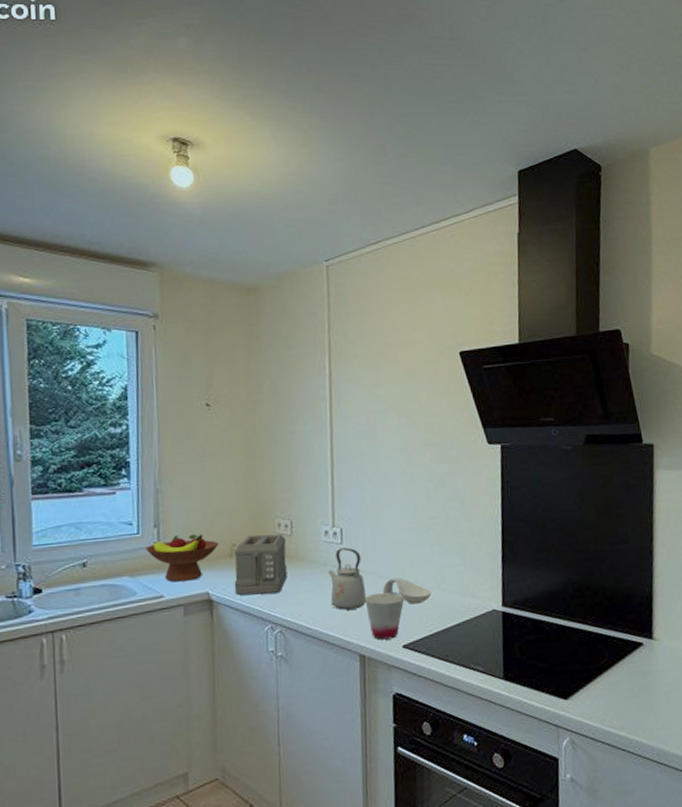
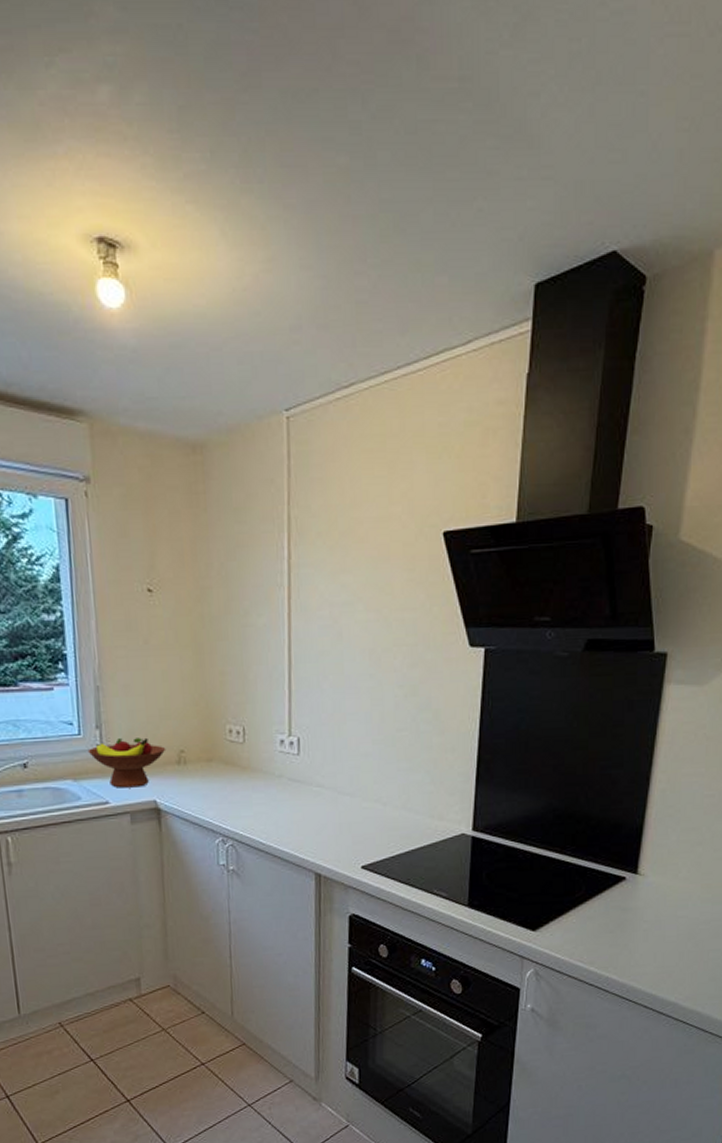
toaster: present [234,534,287,596] -> none [182,740,239,806]
kettle: present [328,547,366,610] -> none [284,759,324,826]
cup: present [364,592,405,640] -> none [322,810,366,859]
spoon rest: present [382,577,432,604] -> none [341,794,396,824]

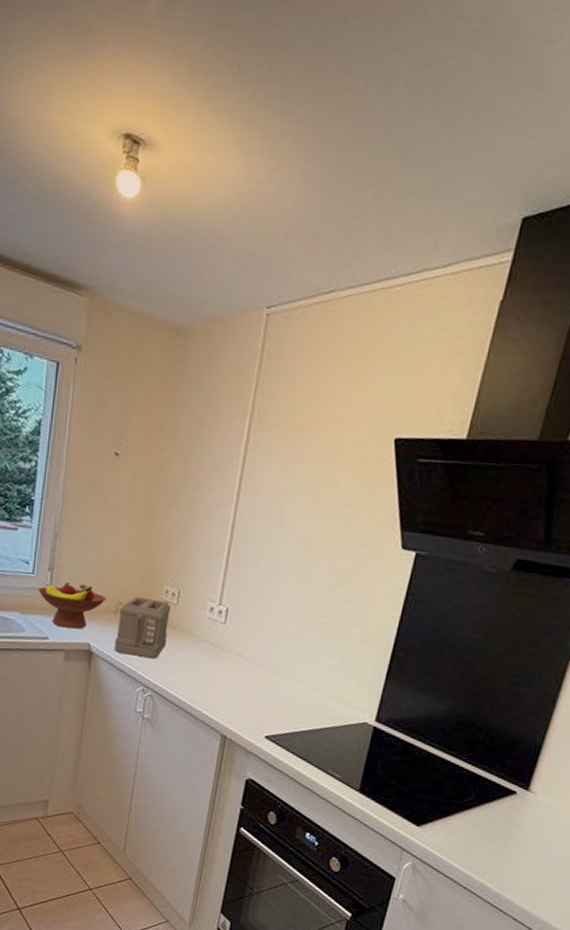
toaster: none [182,740,239,806] -> present [114,596,171,659]

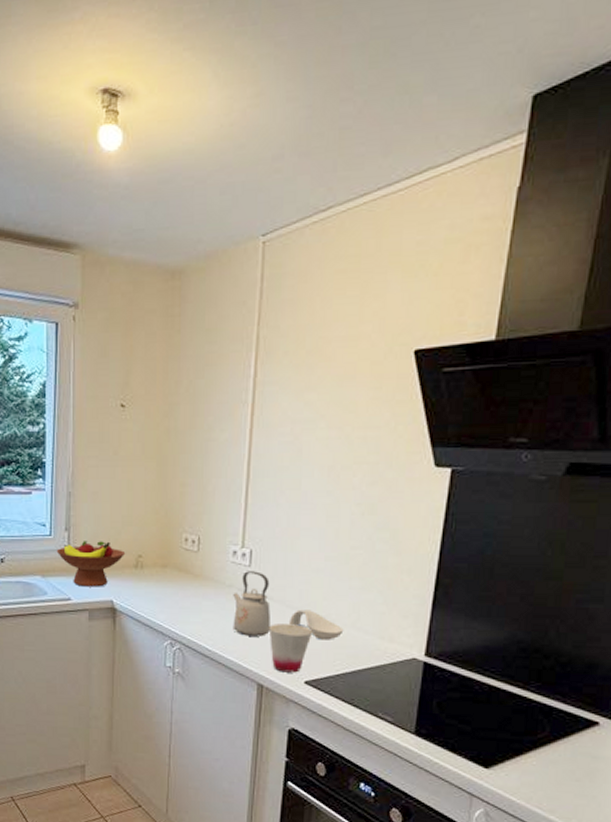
toaster: present [114,596,171,659] -> none [137,547,192,611]
kettle: none [203,628,242,691] -> present [233,571,271,637]
cup: none [236,680,277,727] -> present [268,624,313,673]
spoon rest: none [255,668,306,700] -> present [288,609,344,640]

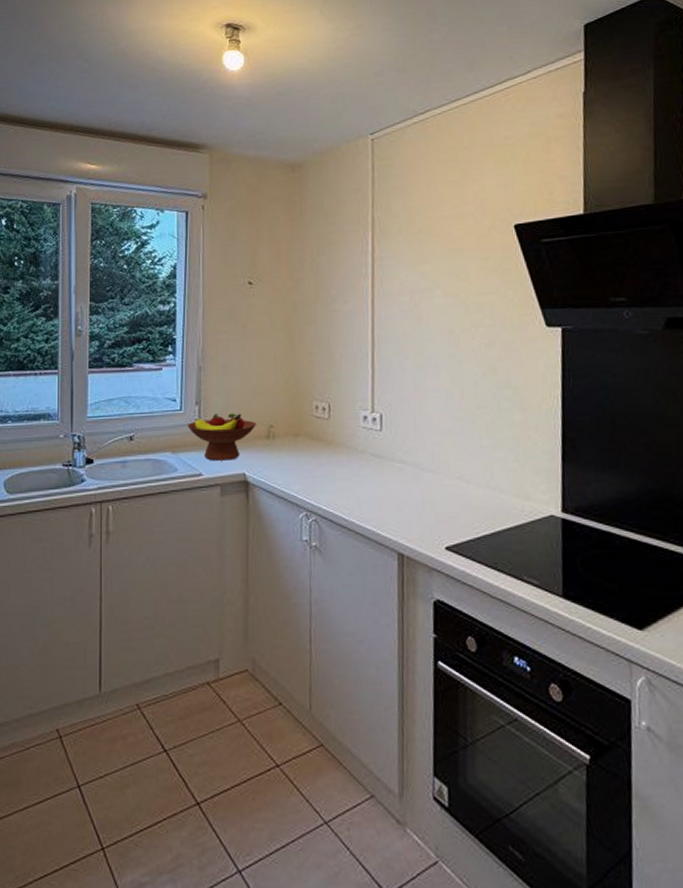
kettle: present [233,571,271,637] -> none [366,435,406,503]
cup: present [268,624,313,673] -> none [404,487,449,539]
spoon rest: present [288,609,344,640] -> none [423,471,479,502]

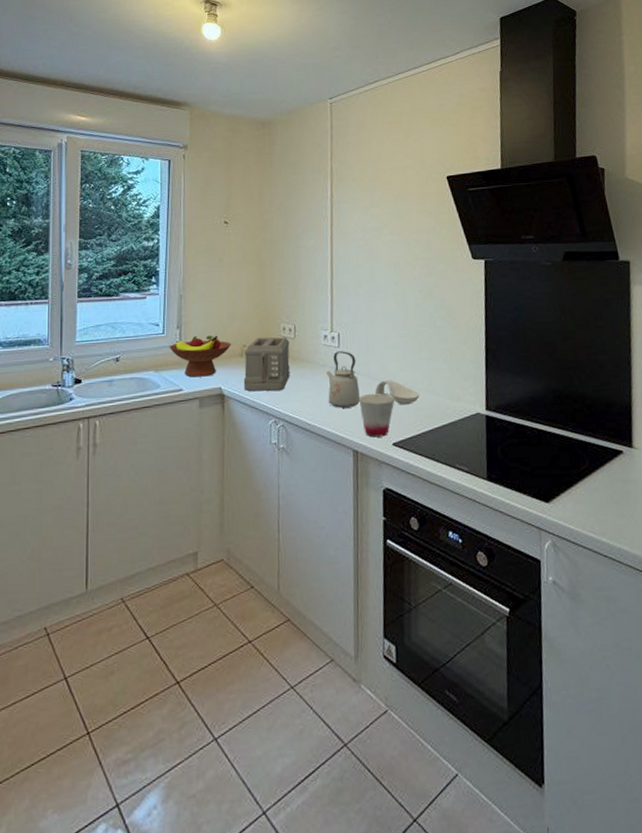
toaster: none [270,416,324,480] -> present [243,337,290,392]
kettle: none [366,435,406,503] -> present [326,351,360,408]
cup: none [404,487,449,539] -> present [358,393,395,437]
spoon rest: none [423,471,479,502] -> present [374,380,420,405]

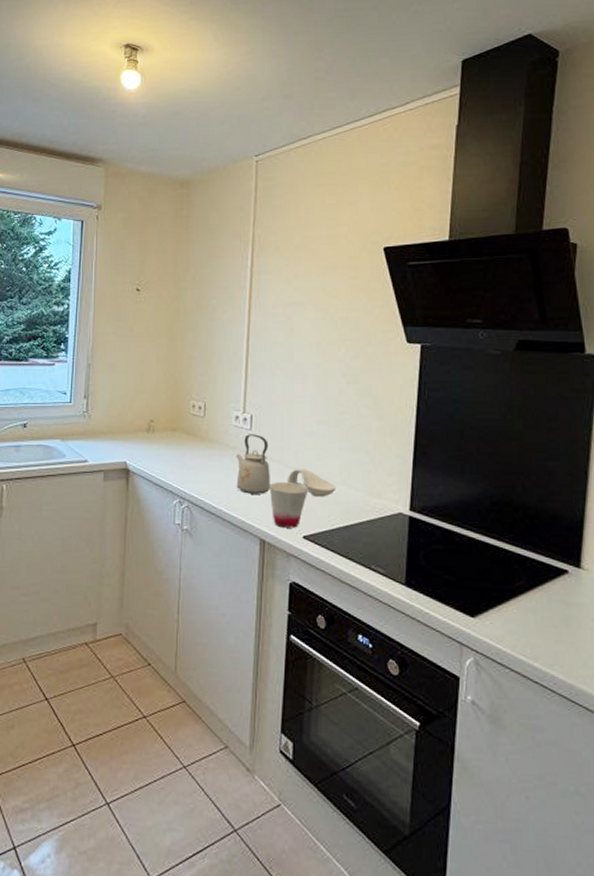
fruit bowl: present [169,335,232,378] -> none [75,407,139,450]
toaster: present [243,337,290,392] -> none [149,413,199,471]

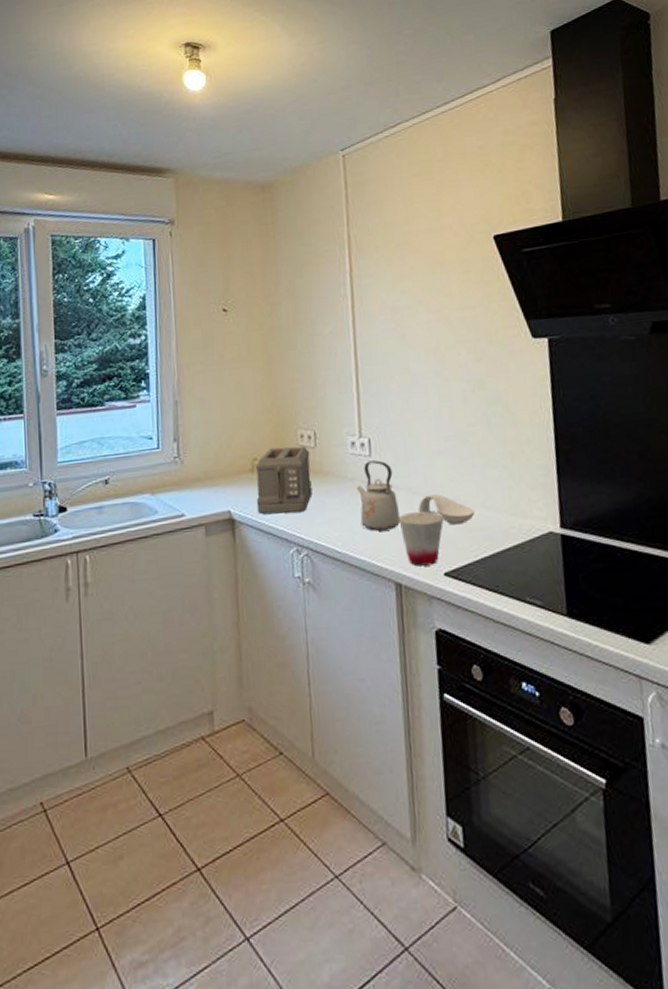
toaster: none [149,413,199,471] -> present [256,446,313,514]

